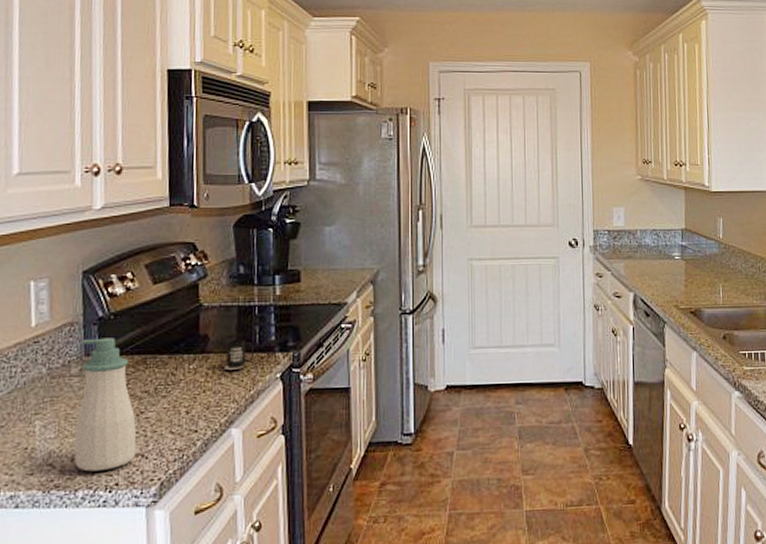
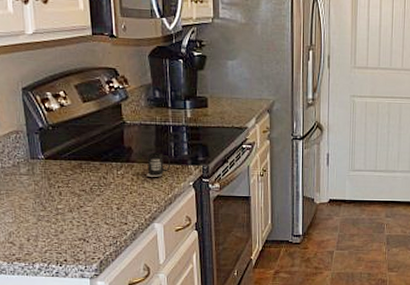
soap bottle: present [74,338,137,472] -> none [27,145,79,250]

